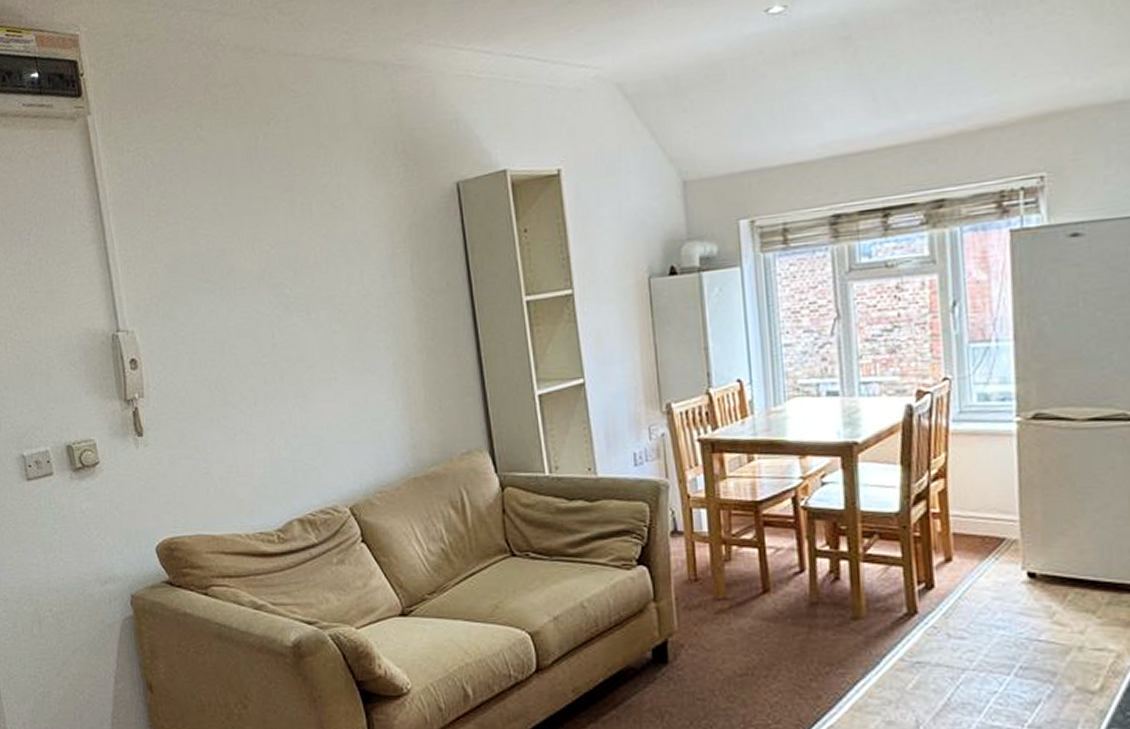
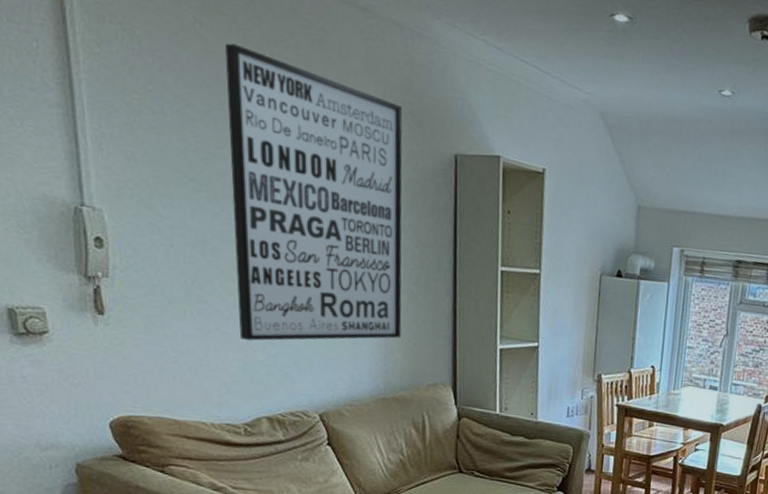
wall art: none [224,135,425,437] -> present [225,43,403,341]

